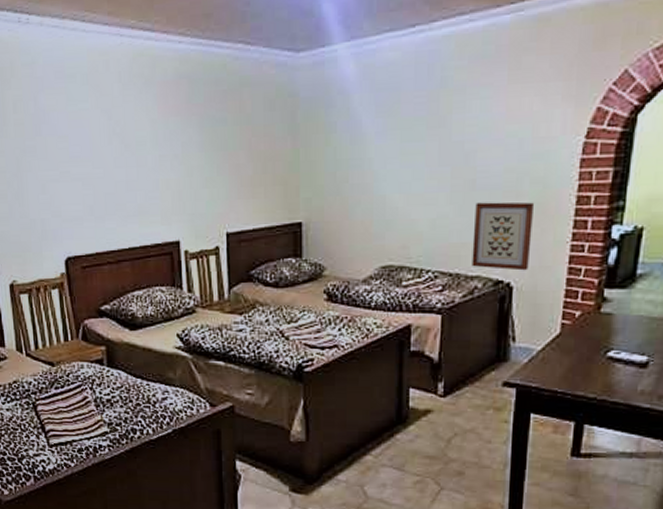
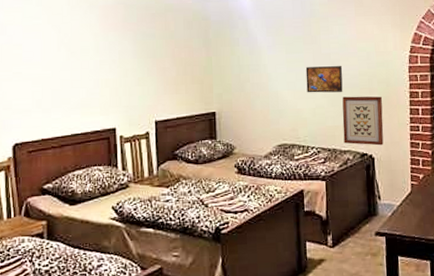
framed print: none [426,159,481,198] -> present [305,66,343,93]

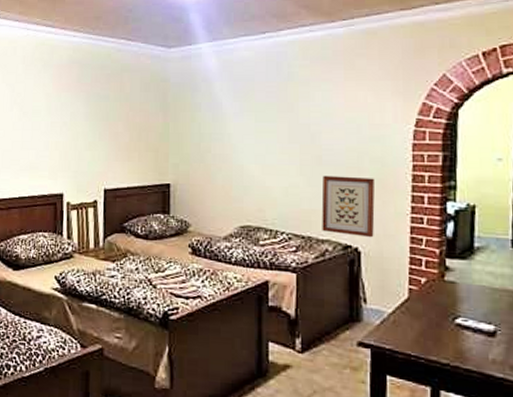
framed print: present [305,66,343,93] -> none [278,139,325,170]

